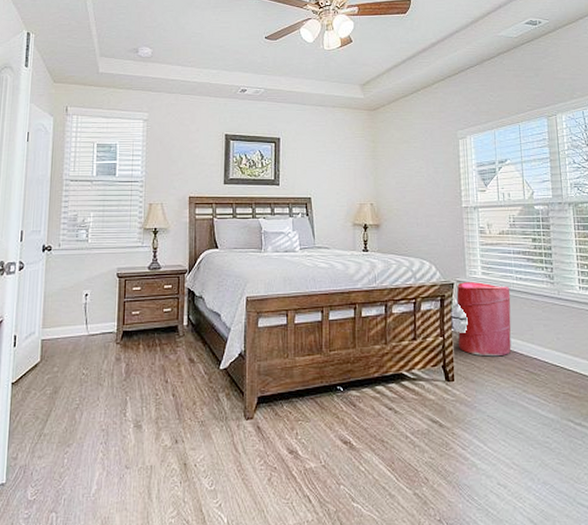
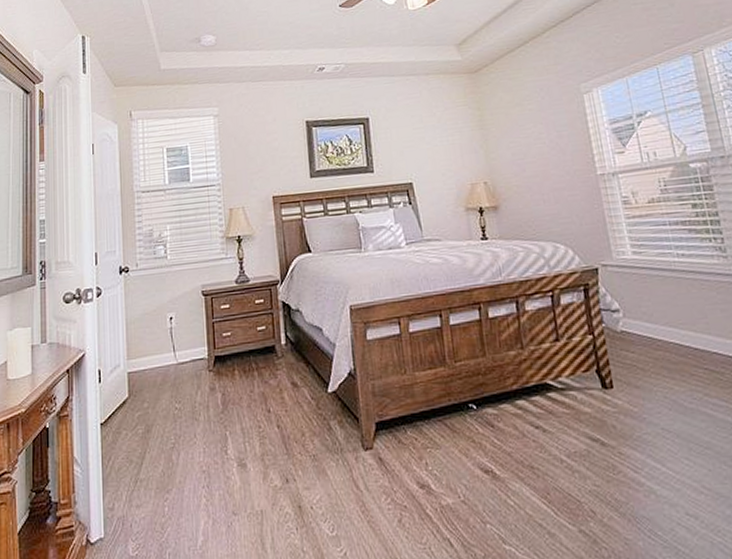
laundry hamper: present [456,282,512,357] -> none [602,264,682,355]

